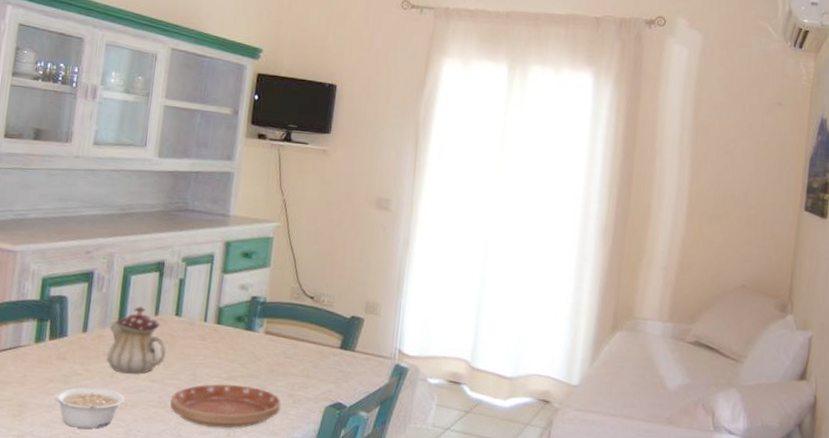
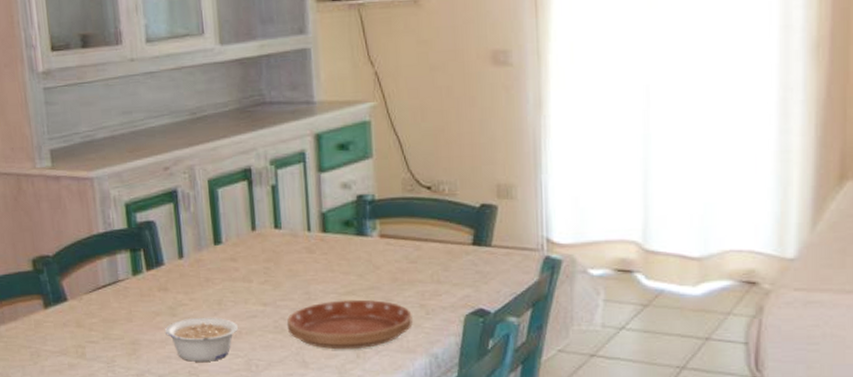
teapot: present [106,307,166,374] -> none [206,223,272,299]

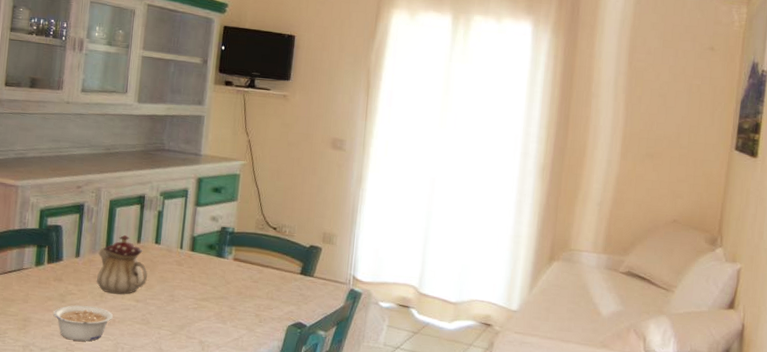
teapot: none [206,223,272,299] -> present [96,235,148,294]
saucer: present [287,299,413,350] -> none [152,304,249,343]

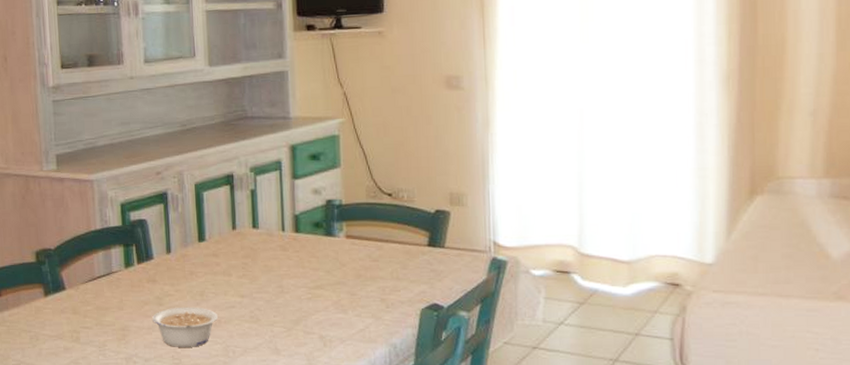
teapot: present [96,235,148,294] -> none [191,223,249,291]

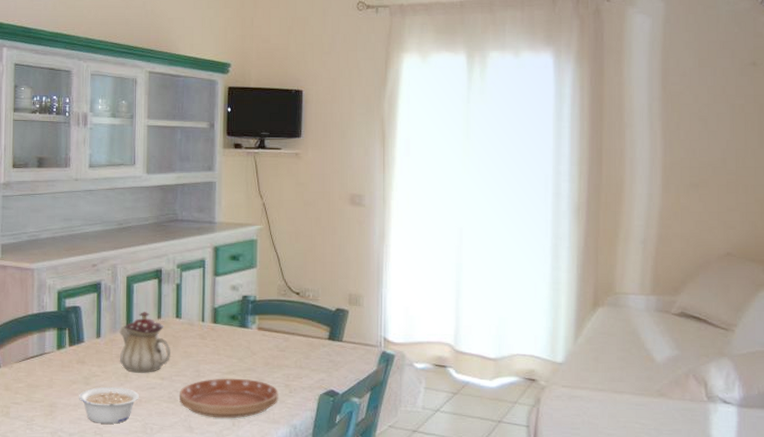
teapot: none [191,223,249,291] -> present [119,312,170,373]
saucer: none [262,293,374,339] -> present [180,378,278,419]

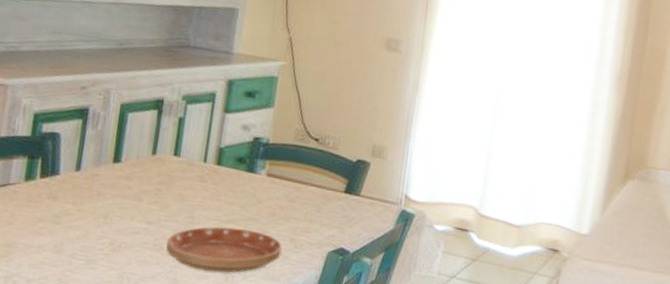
legume: present [79,386,140,424] -> none [45,228,120,271]
teapot: present [119,312,170,373] -> none [99,145,163,215]

